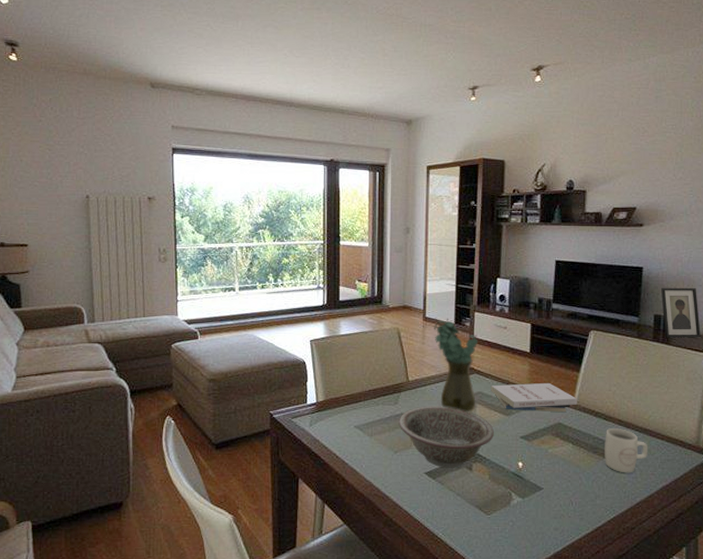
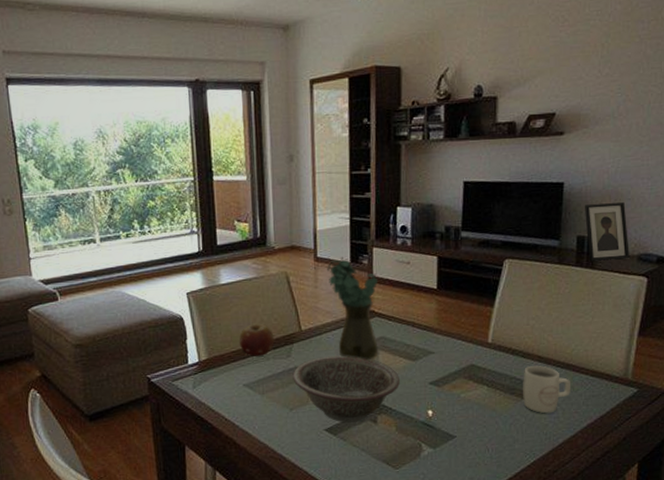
fruit: none [353,372,384,401] -> present [238,323,275,356]
books: present [491,382,577,413] -> none [394,321,491,355]

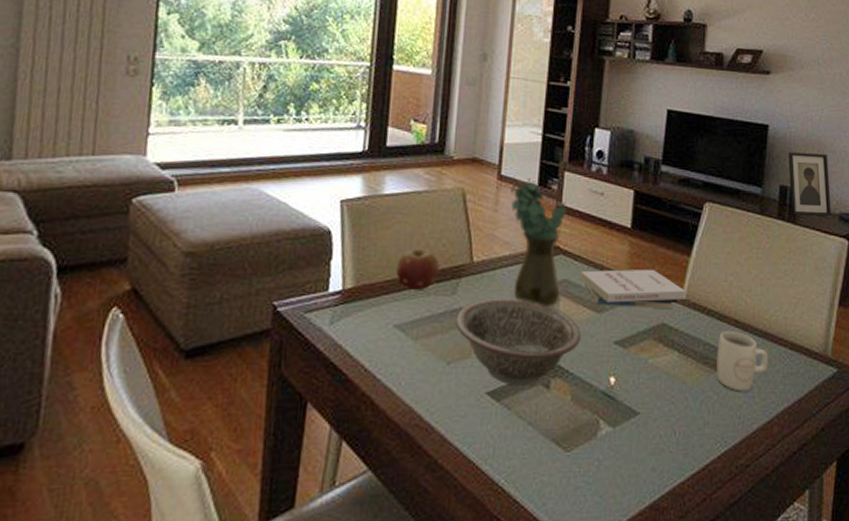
books: none [394,321,491,355] -> present [579,269,686,310]

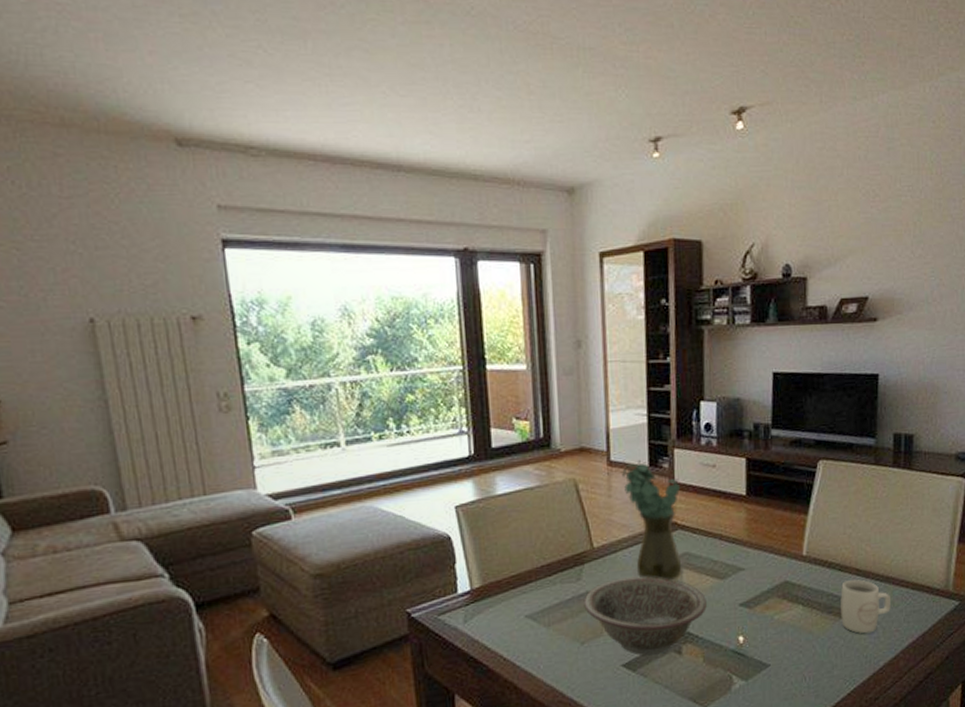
fruit: present [395,248,440,290] -> none [519,541,562,581]
books: present [579,269,686,310] -> none [699,531,806,572]
picture frame: present [788,152,831,216] -> none [901,396,947,462]

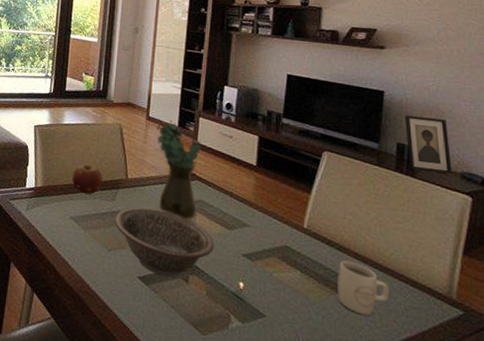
fruit: none [519,541,562,581] -> present [71,163,103,194]
picture frame: none [901,396,947,462] -> present [405,115,452,174]

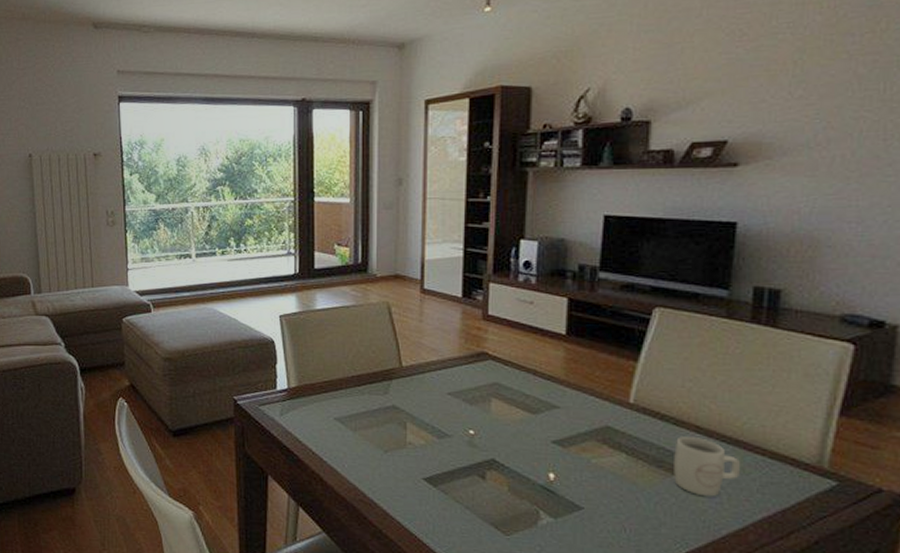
fruit: present [71,163,103,194] -> none [332,354,371,390]
decorative bowl: present [114,206,214,277] -> none [389,397,515,475]
vase: present [157,118,202,222] -> none [435,290,494,410]
picture frame: present [405,115,452,174] -> none [765,250,829,319]

